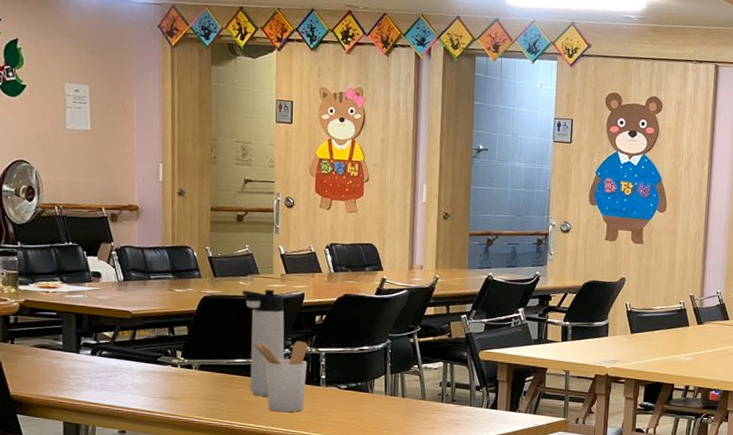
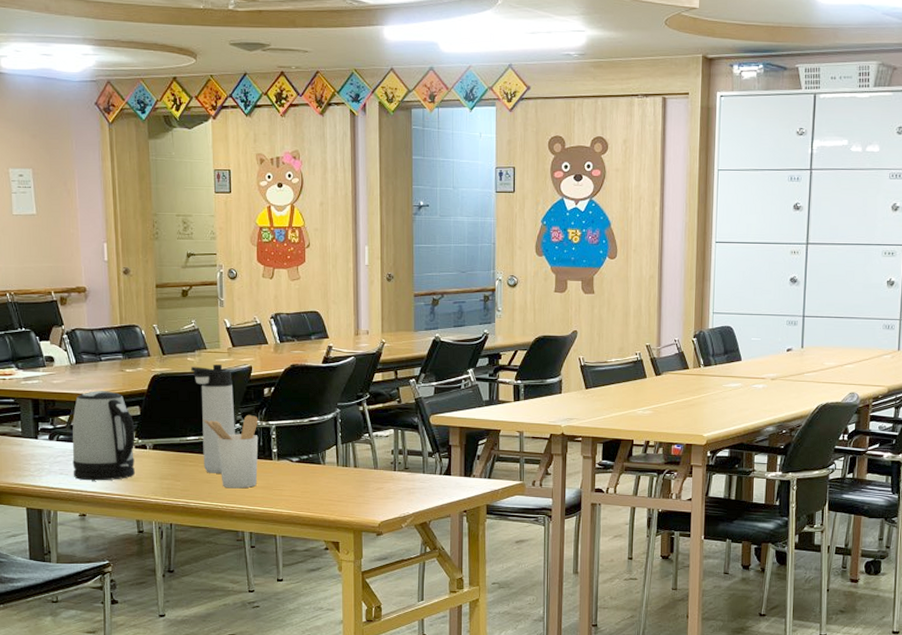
kettle: none [114,308,181,399] -> present [72,391,135,481]

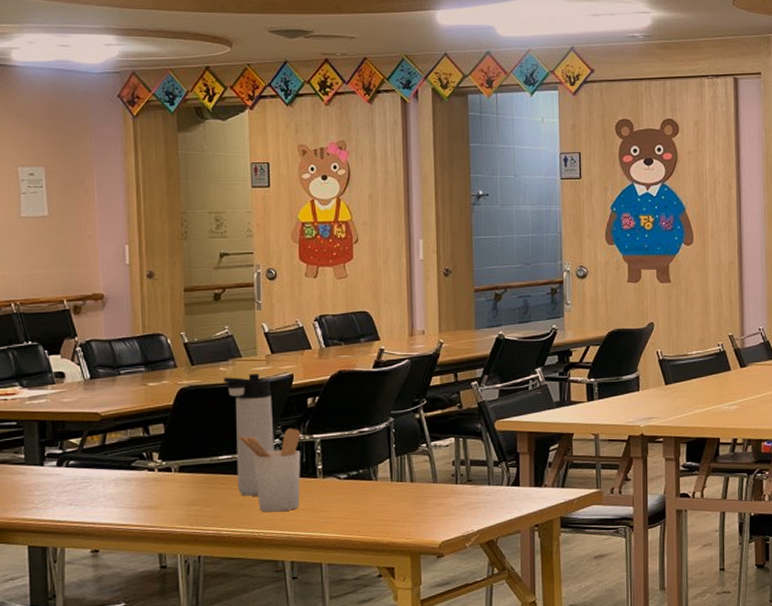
kettle: present [72,391,135,481] -> none [84,408,158,511]

